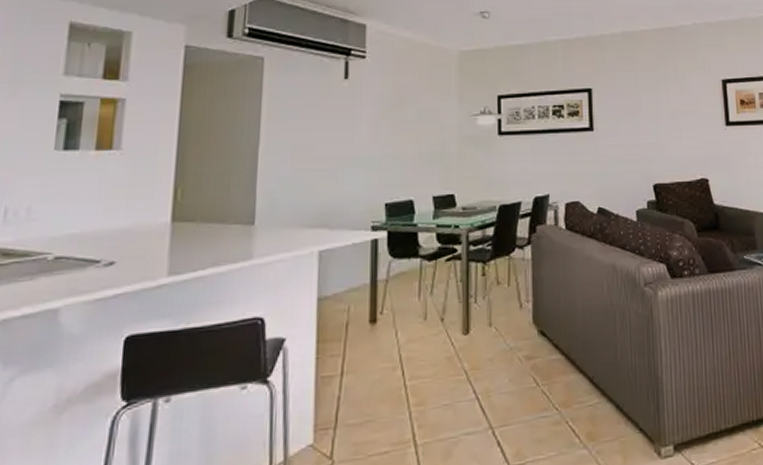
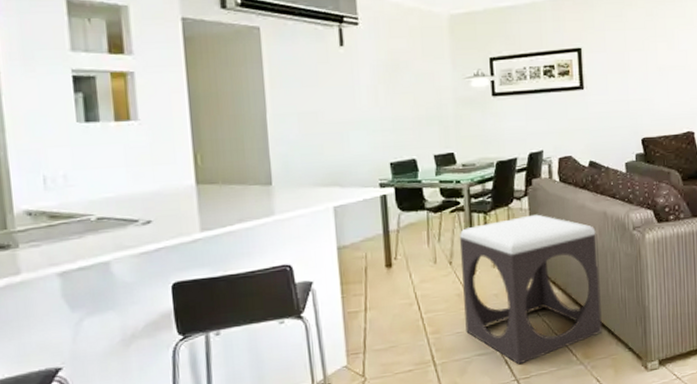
footstool: none [453,265,610,448] -> present [459,214,602,365]

